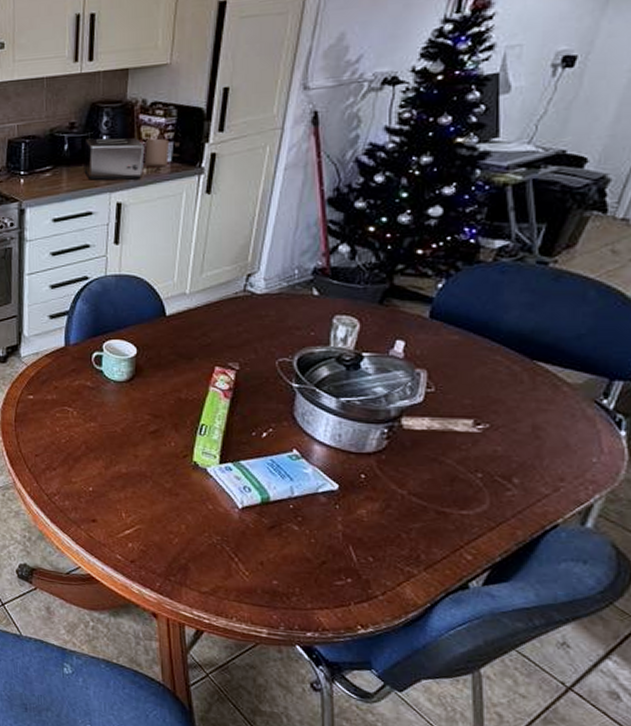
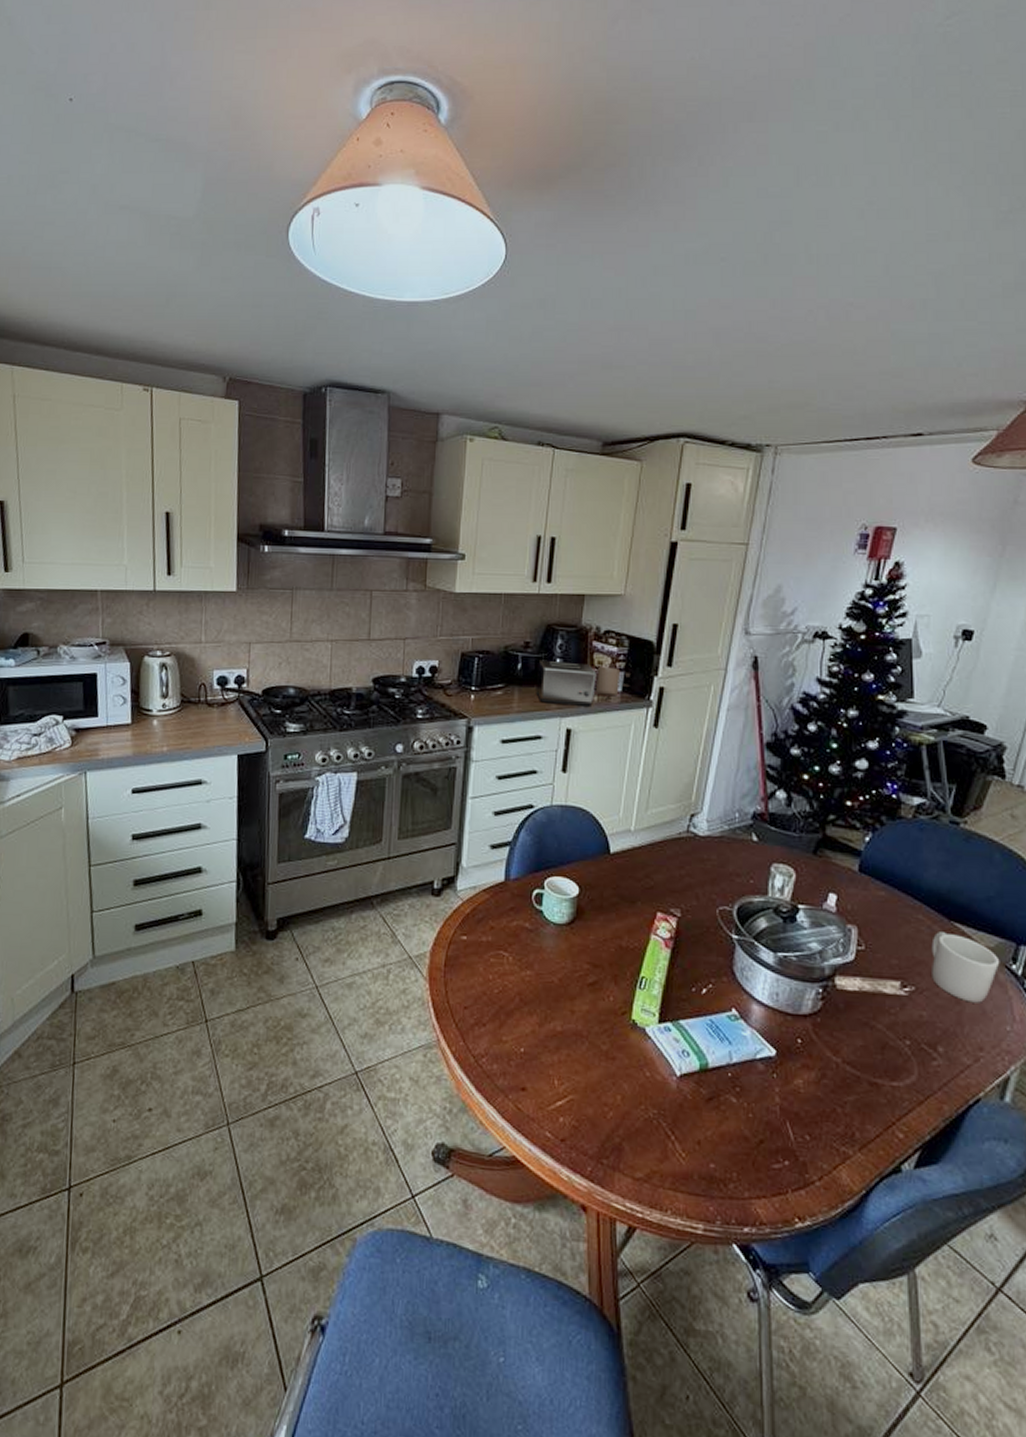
mug: none [509,371,589,437] -> present [931,932,1000,1003]

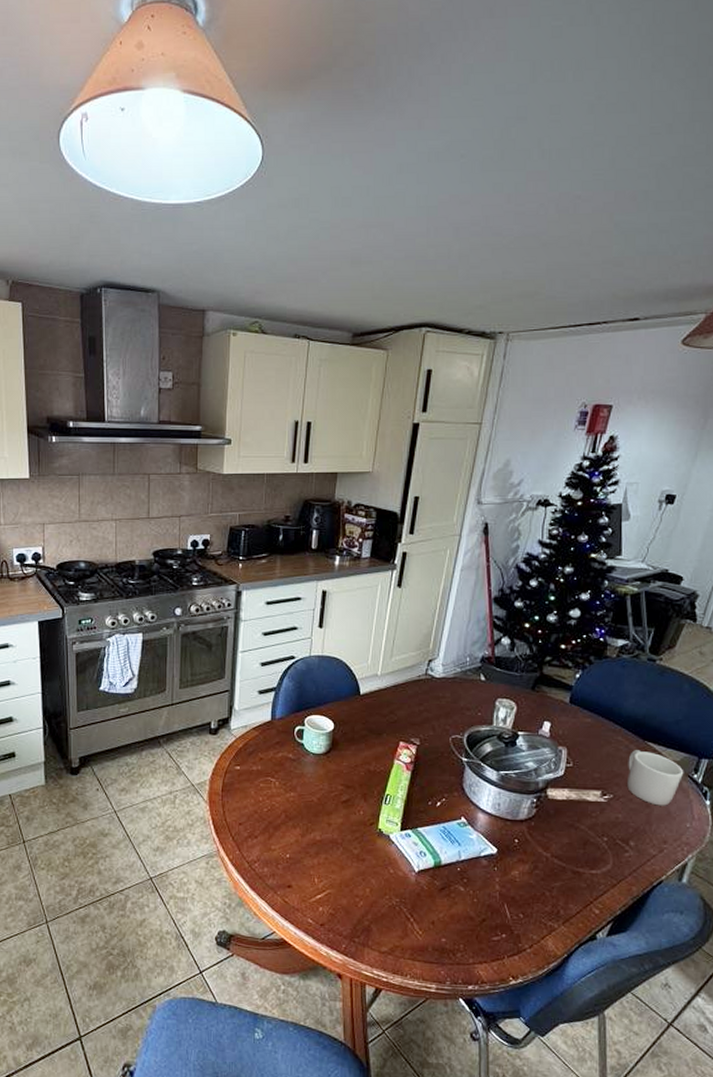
toaster: present [536,660,597,706] -> none [295,531,348,571]
canister: present [595,663,630,700] -> none [347,533,377,564]

